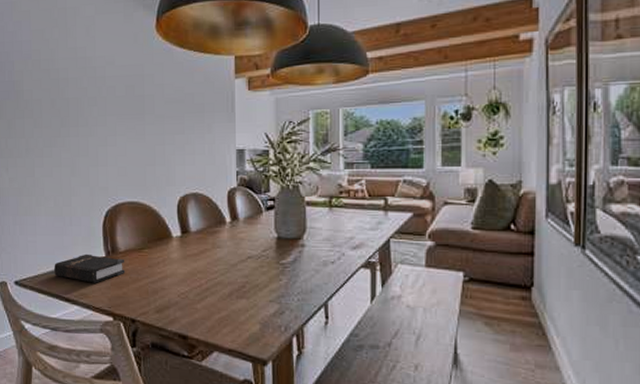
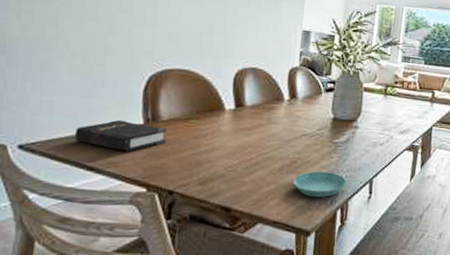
saucer: none [243,295,300,323] -> present [292,171,347,197]

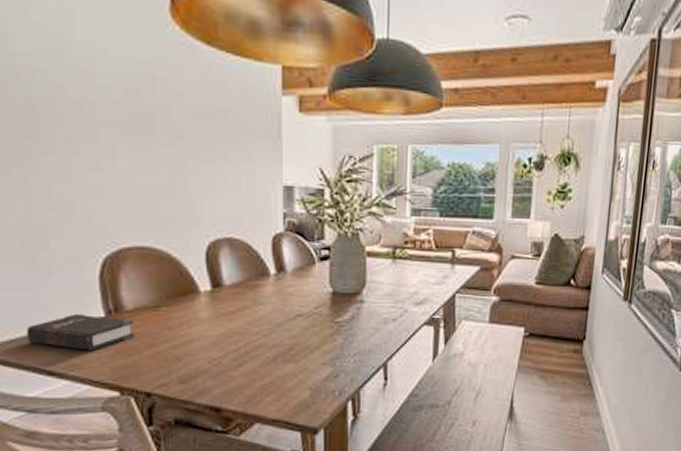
saucer: present [292,171,347,197] -> none [291,358,357,388]

